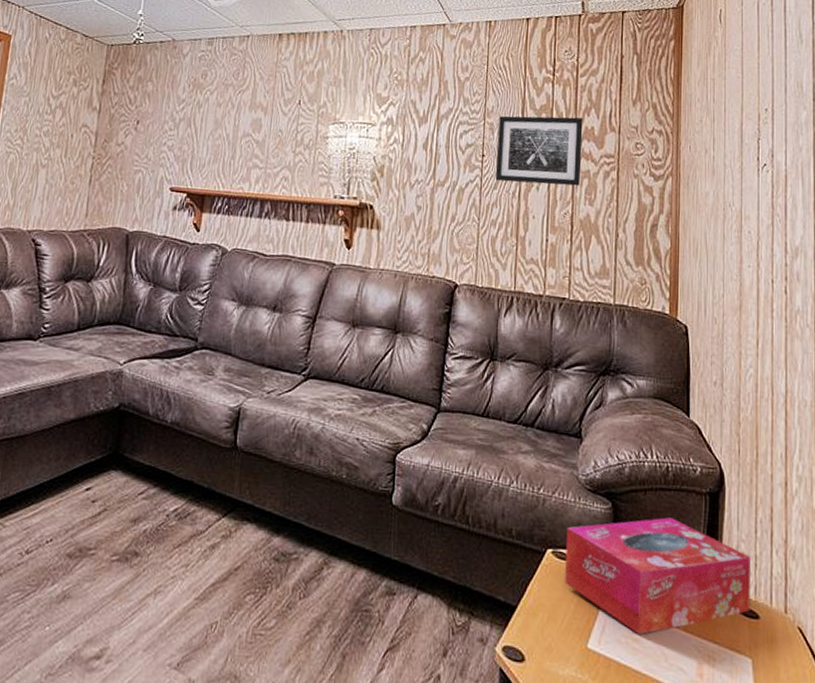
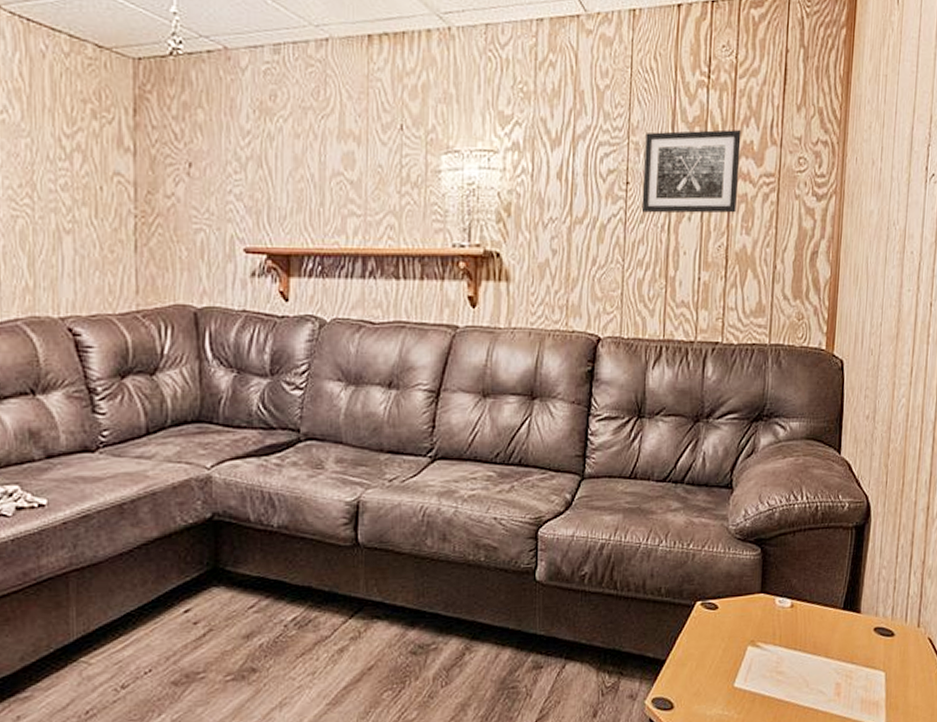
tissue box: present [565,517,750,634] -> none [713,555,890,667]

